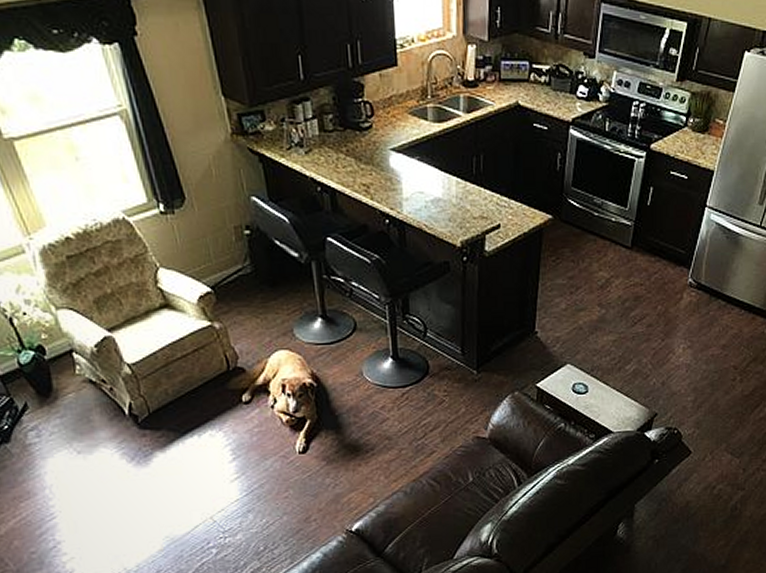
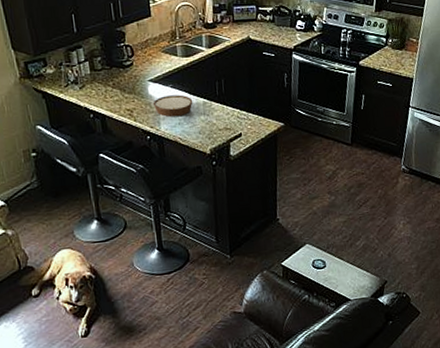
bowl: none [394,170,444,198] -> present [153,94,193,118]

